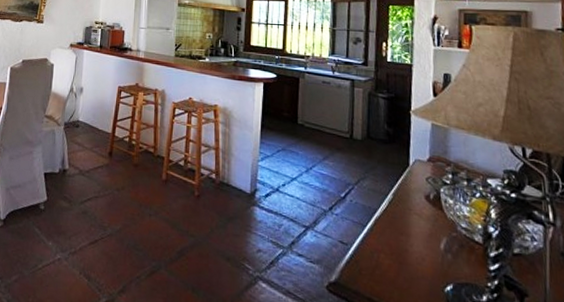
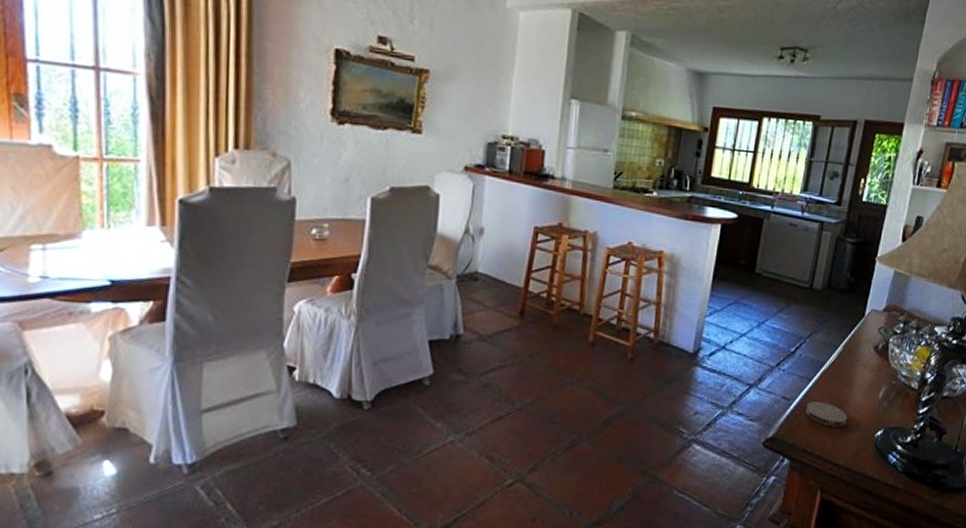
coaster: none [364,248,411,278] -> present [805,402,848,428]

